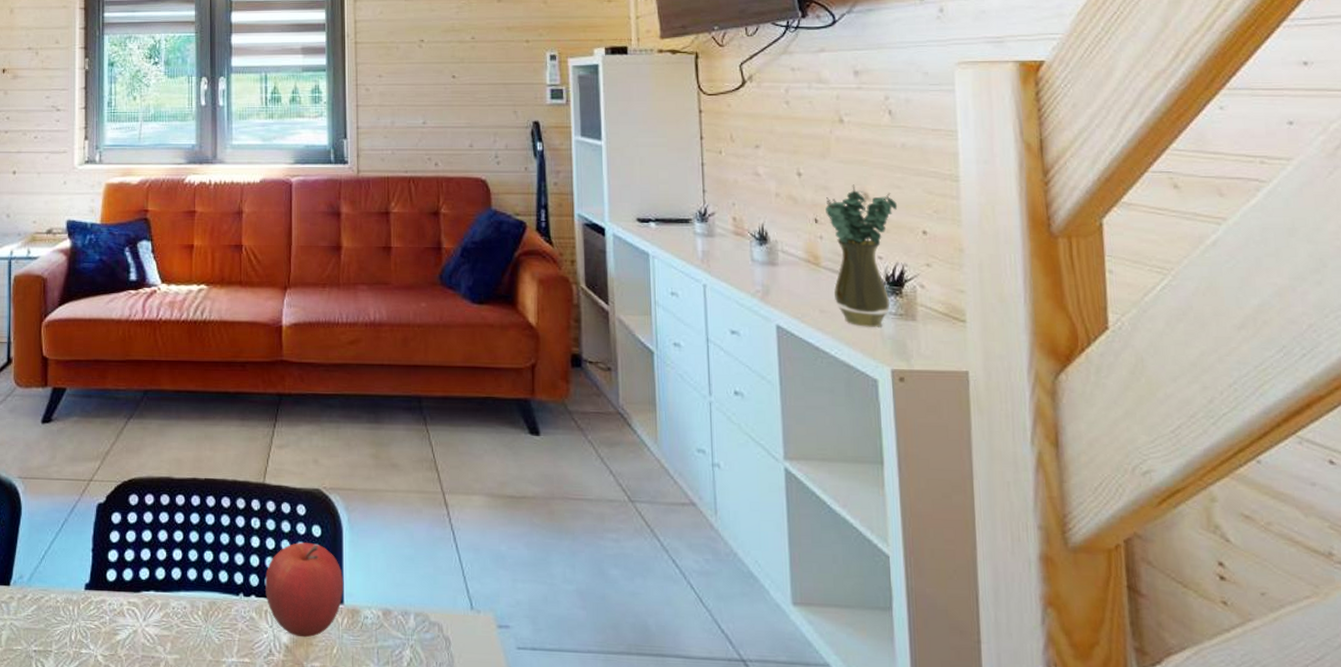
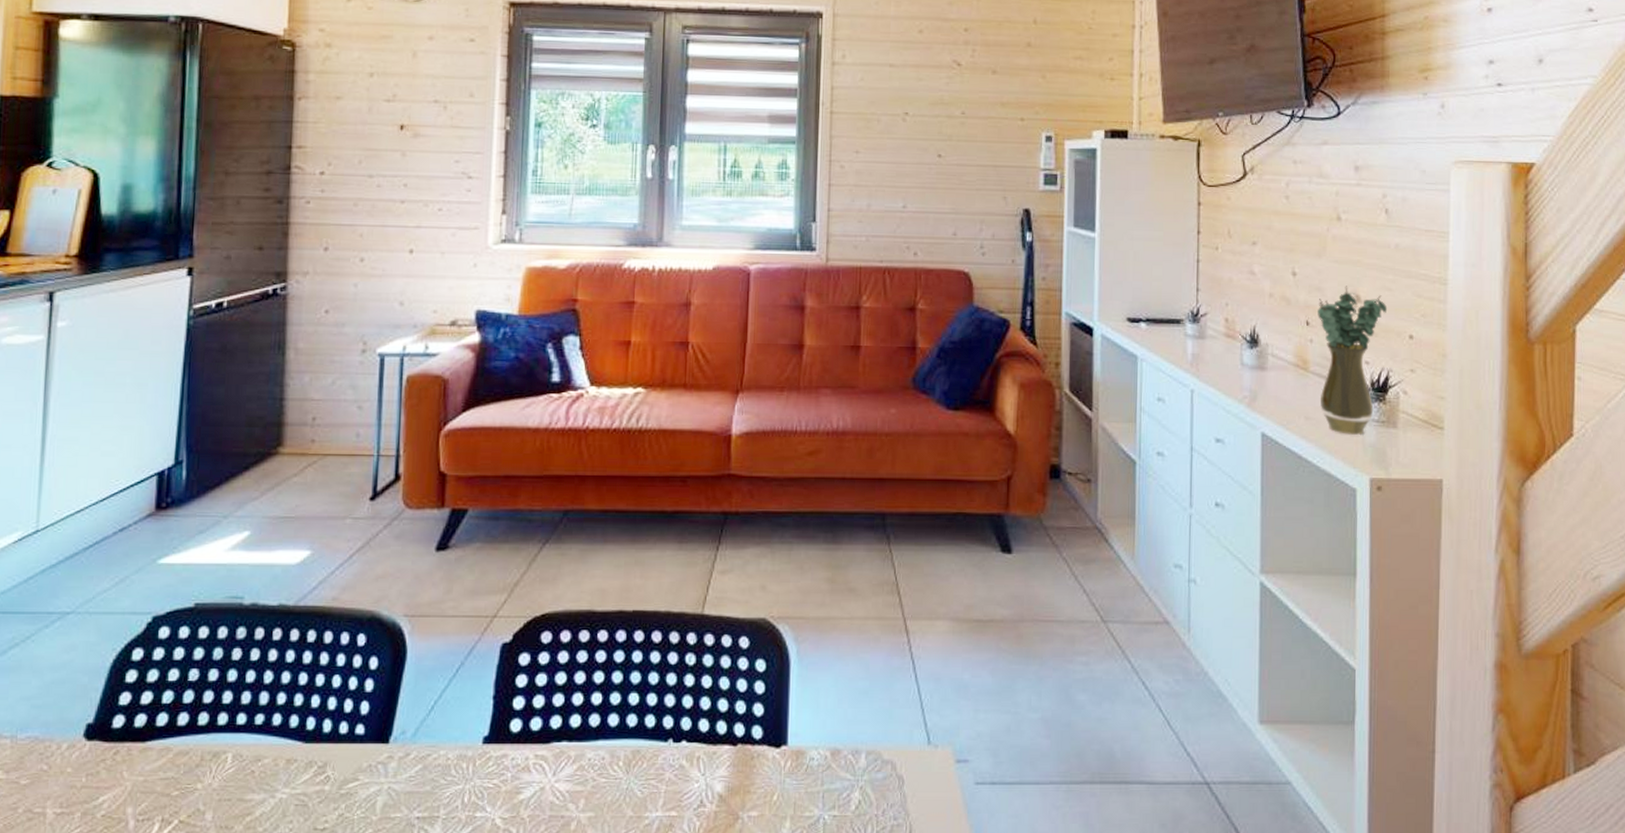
fruit: present [265,542,344,638] -> none [698,678,789,785]

